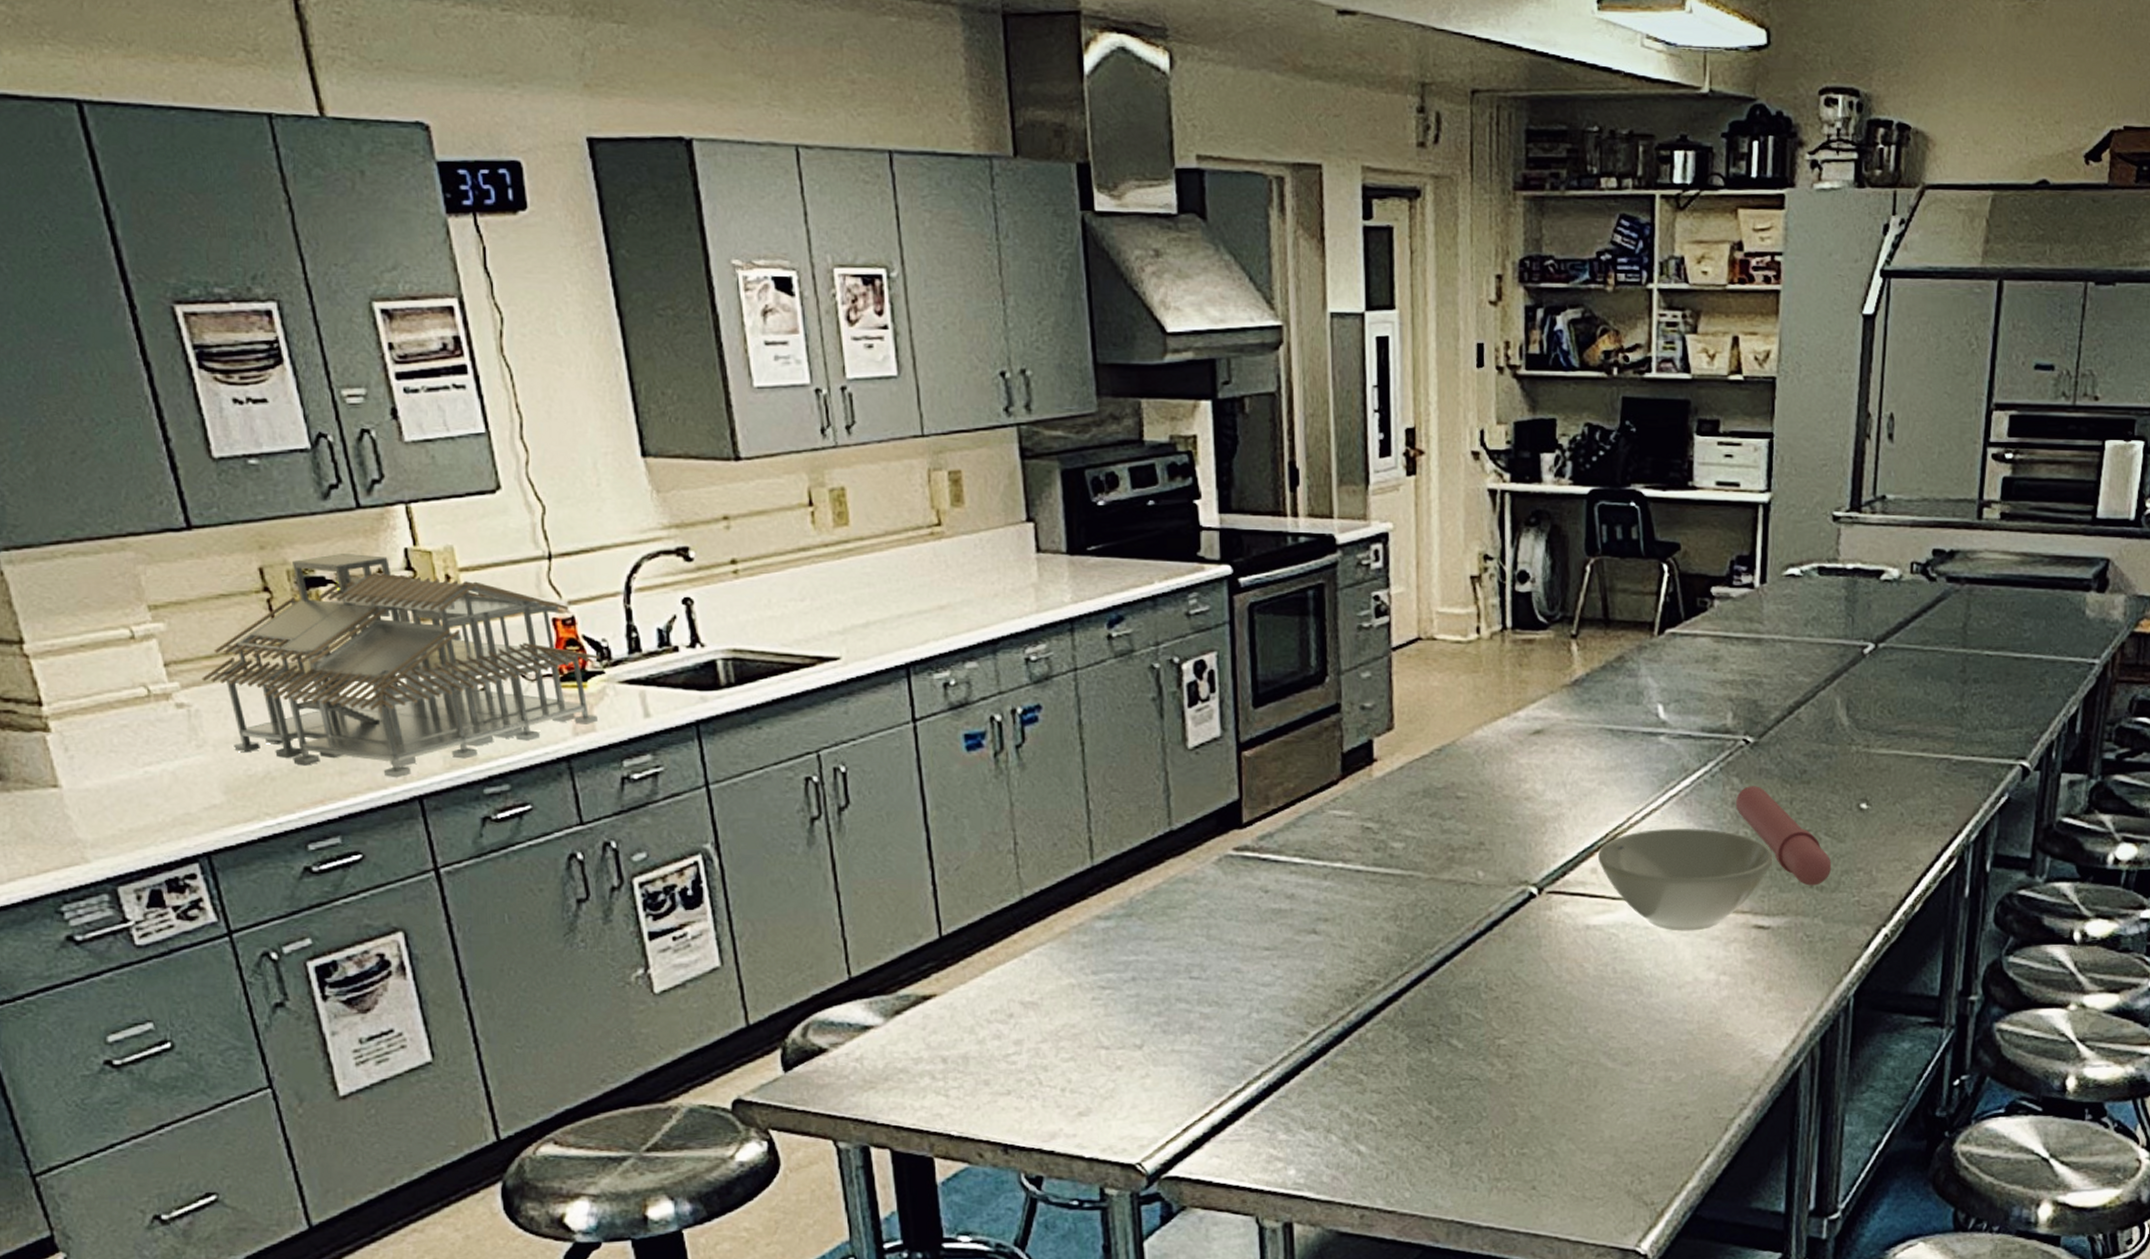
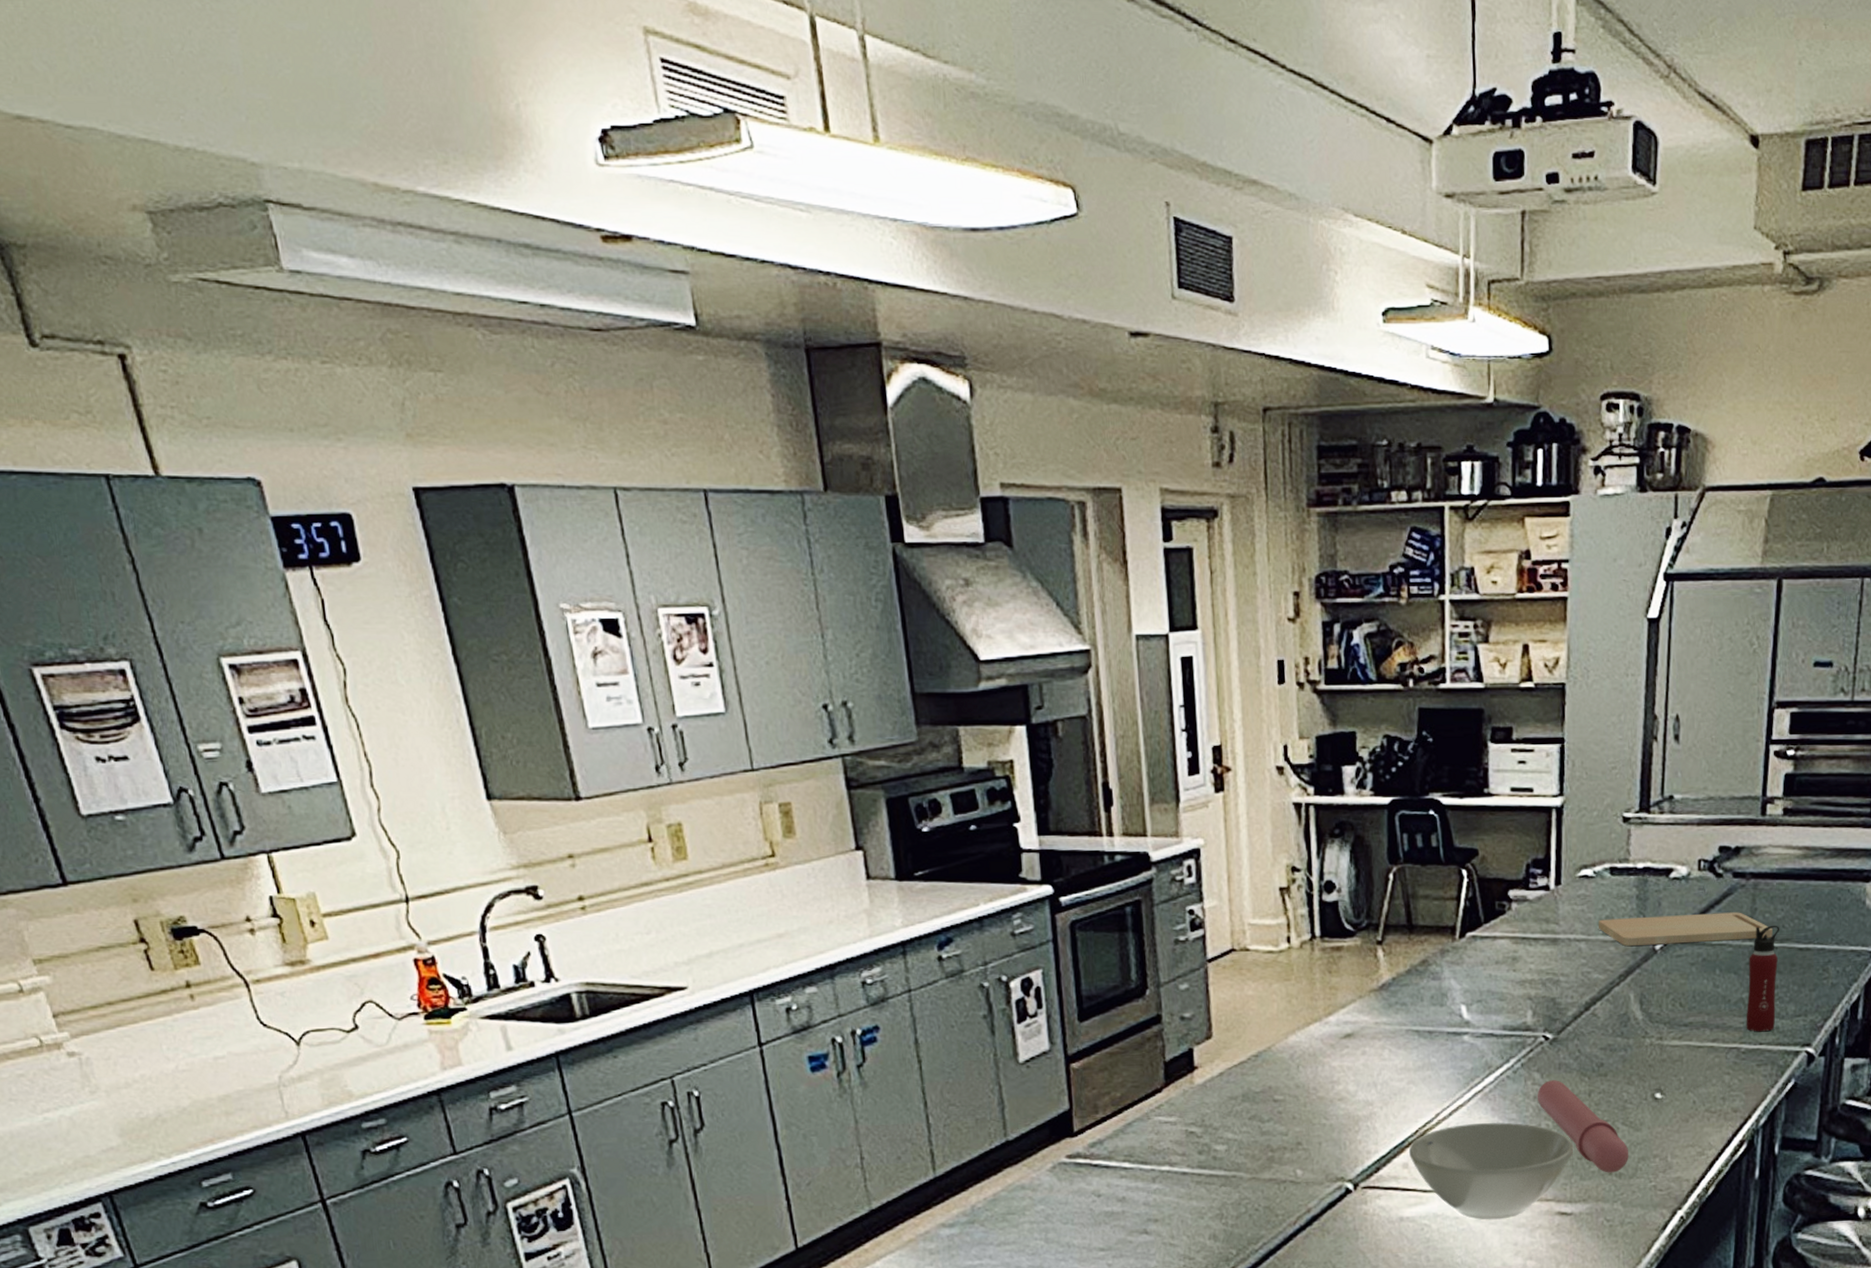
dish rack: present [201,554,601,778] -> none [89,903,463,1117]
cutting board: none [1805,618,1987,650] -> present [1599,912,1773,947]
water bottle: none [1958,632,1996,743] -> present [1746,925,1780,1032]

